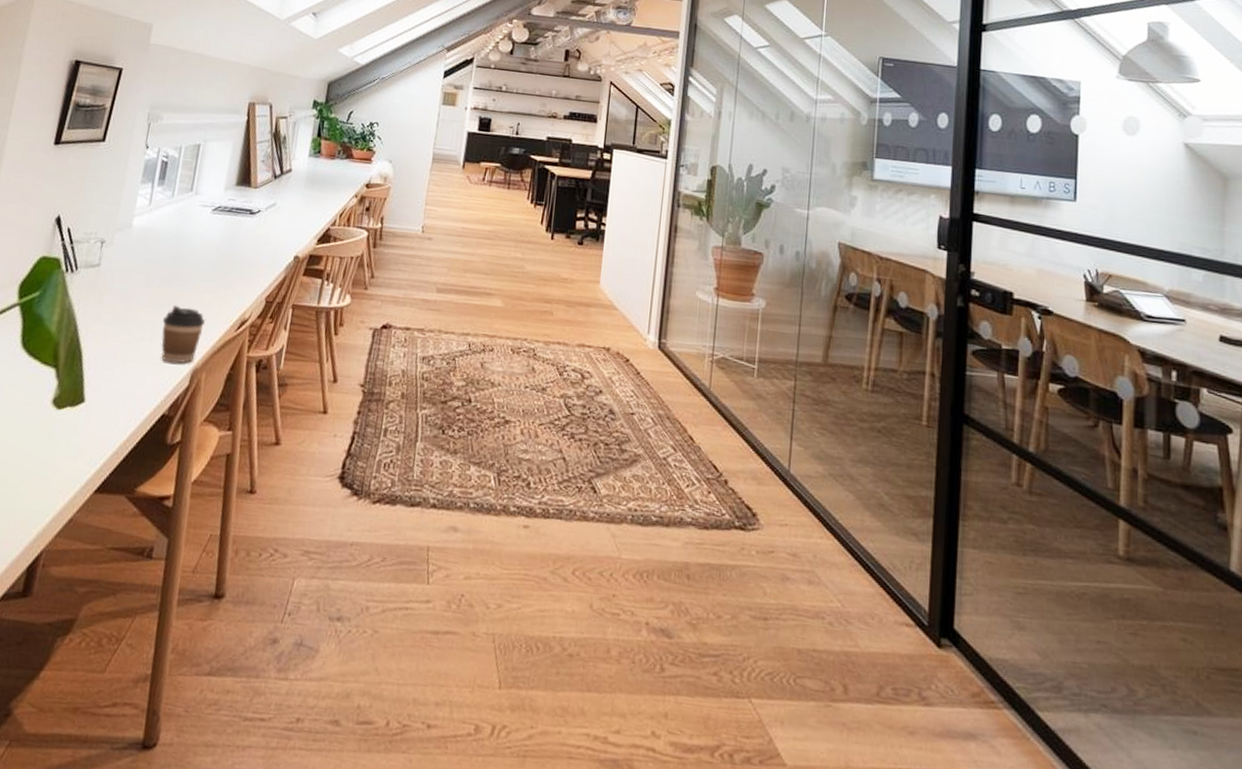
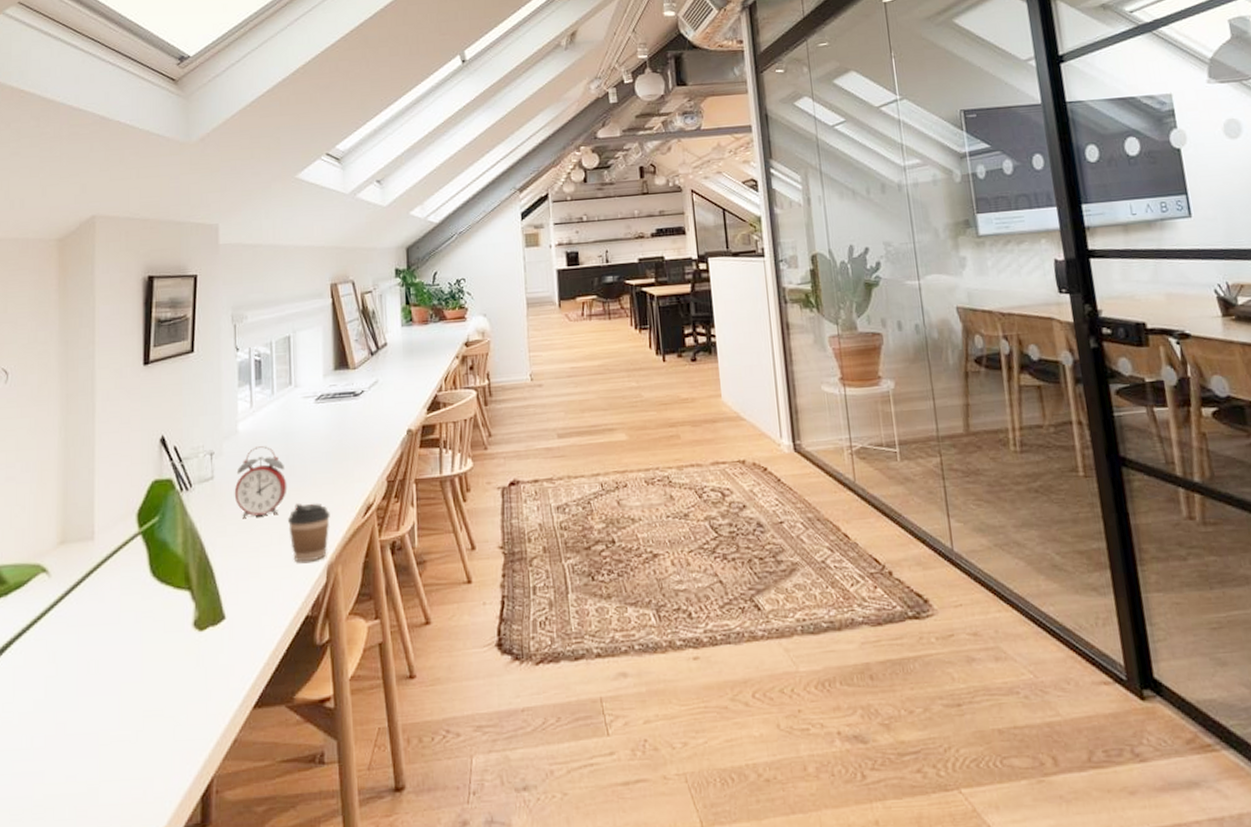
alarm clock: none [116,243,170,312] -> present [234,446,287,518]

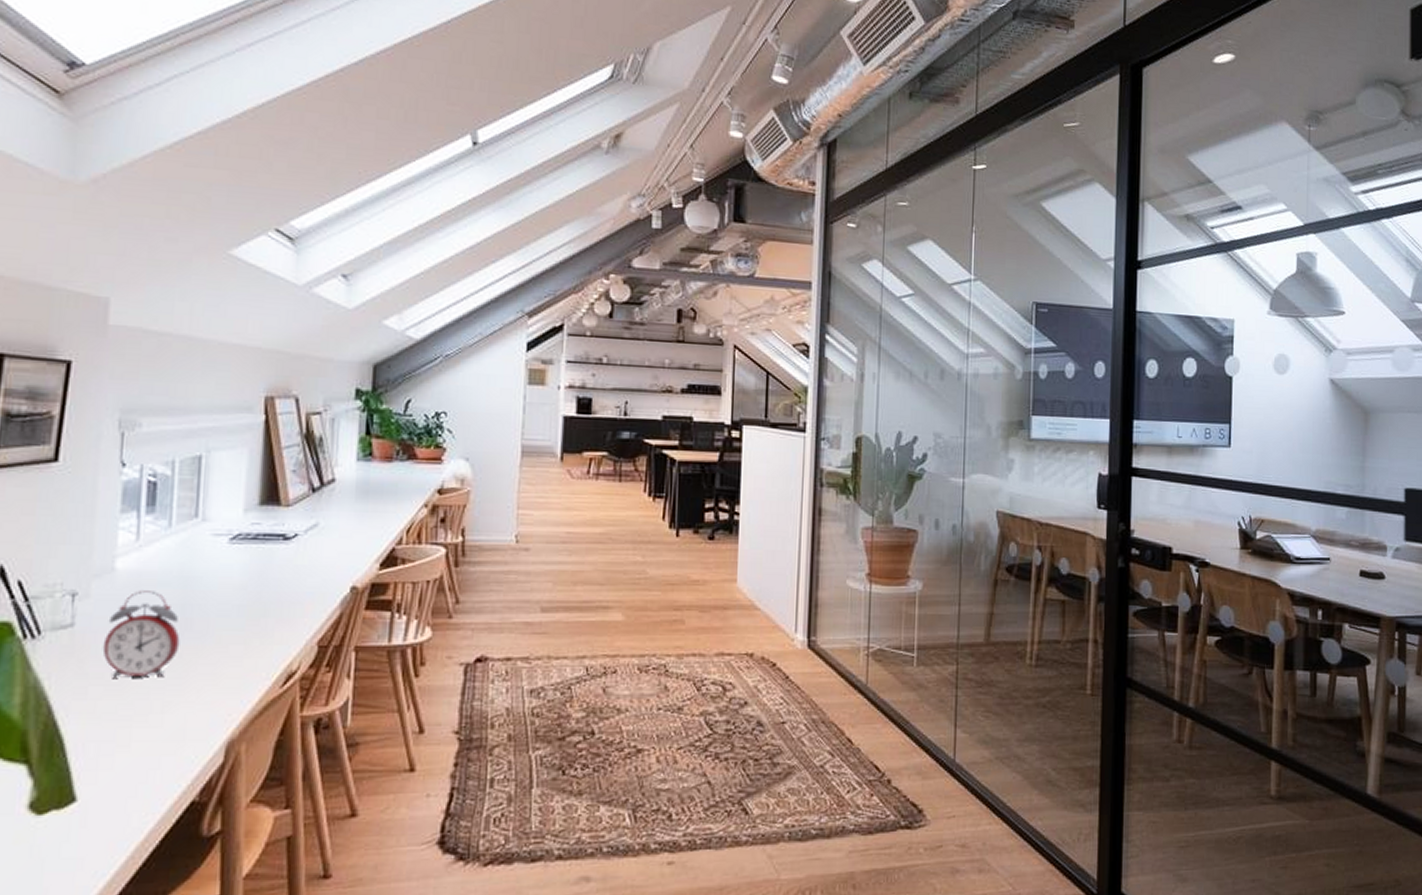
coffee cup: present [287,503,330,562] -> none [176,664,237,737]

